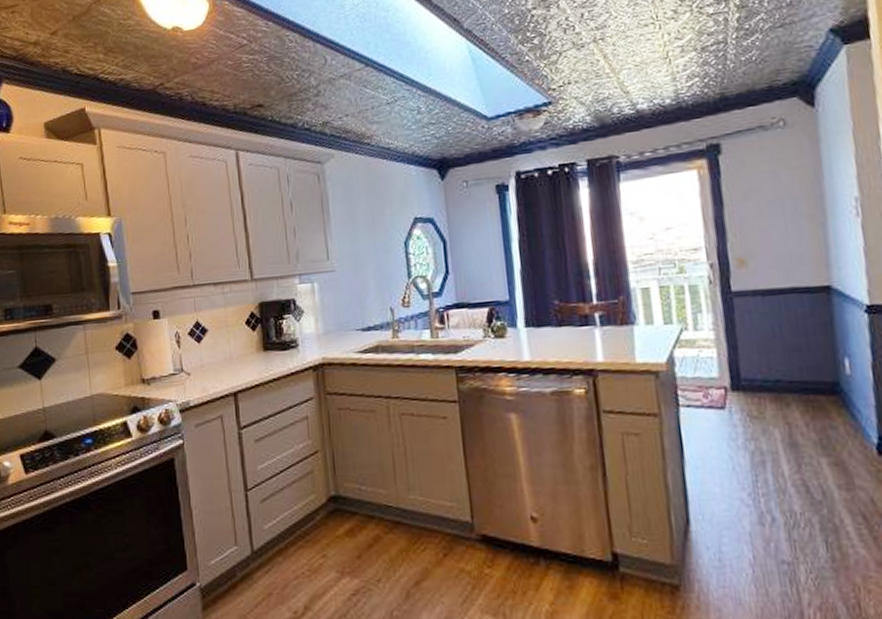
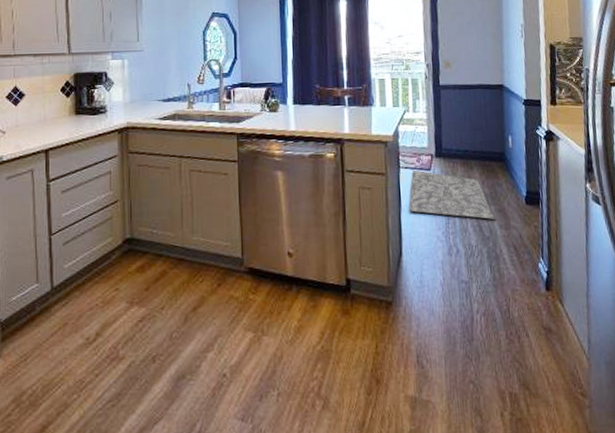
rug: none [694,408,830,477] -> present [408,169,495,220]

